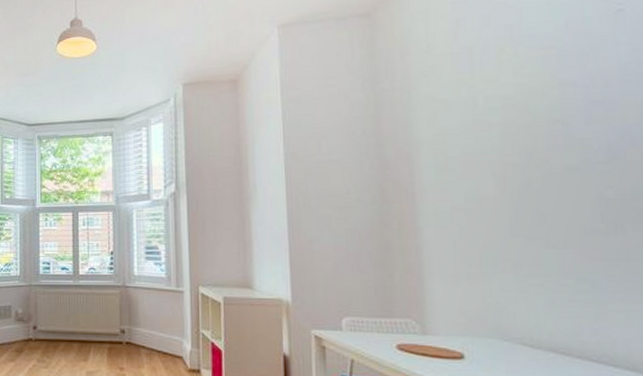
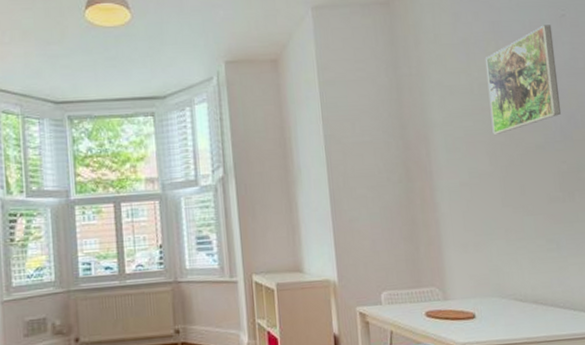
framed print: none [496,22,609,154] -> present [485,25,561,134]

